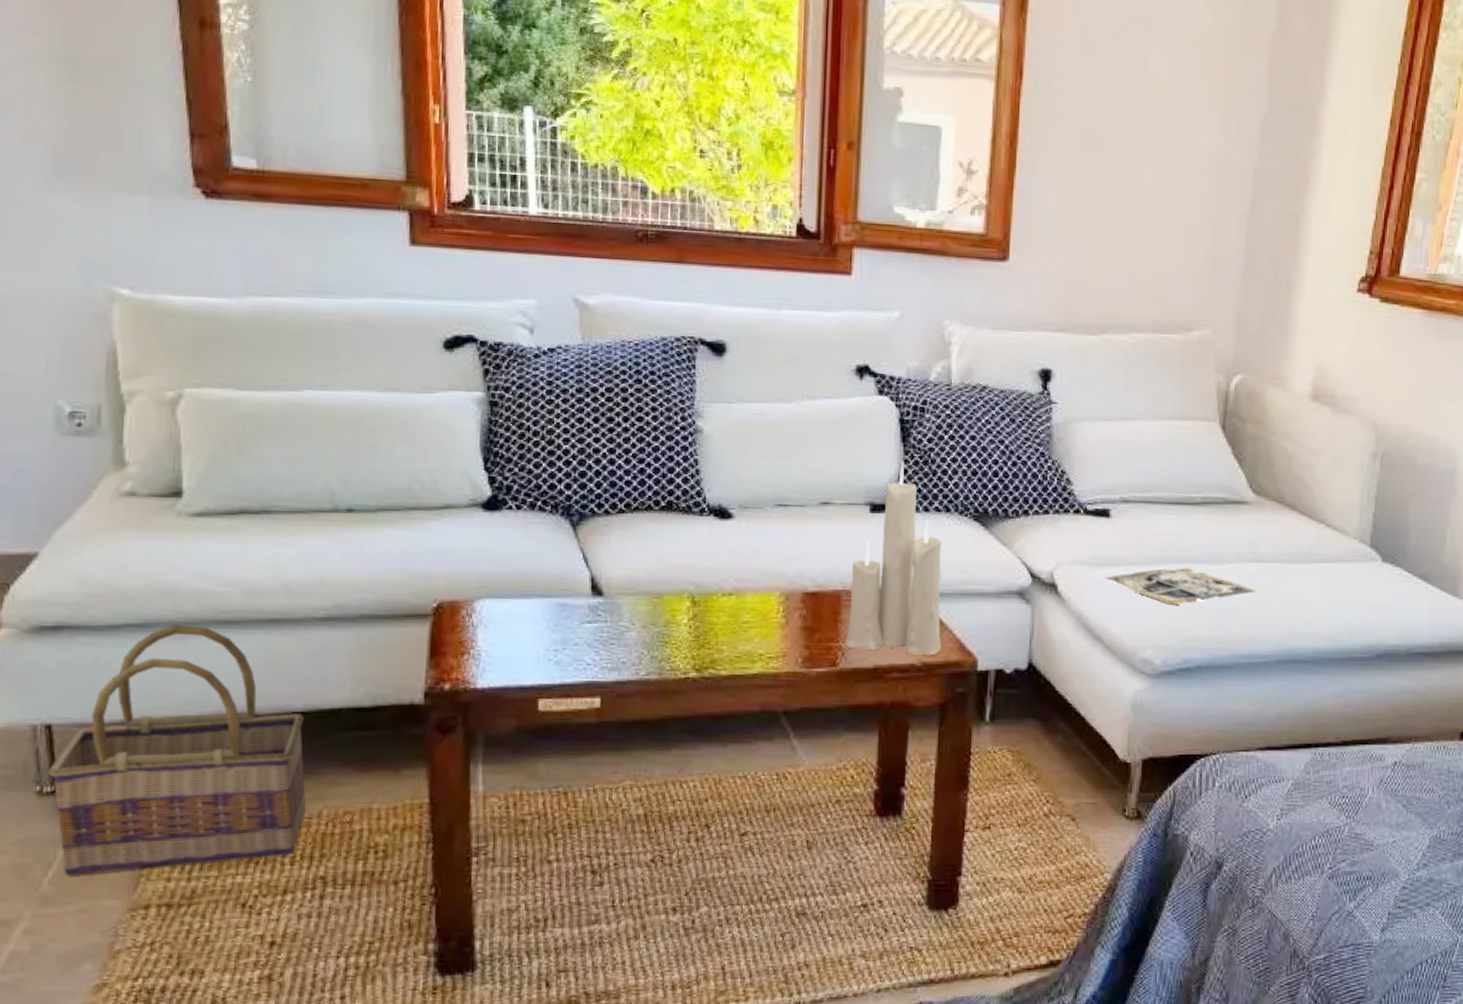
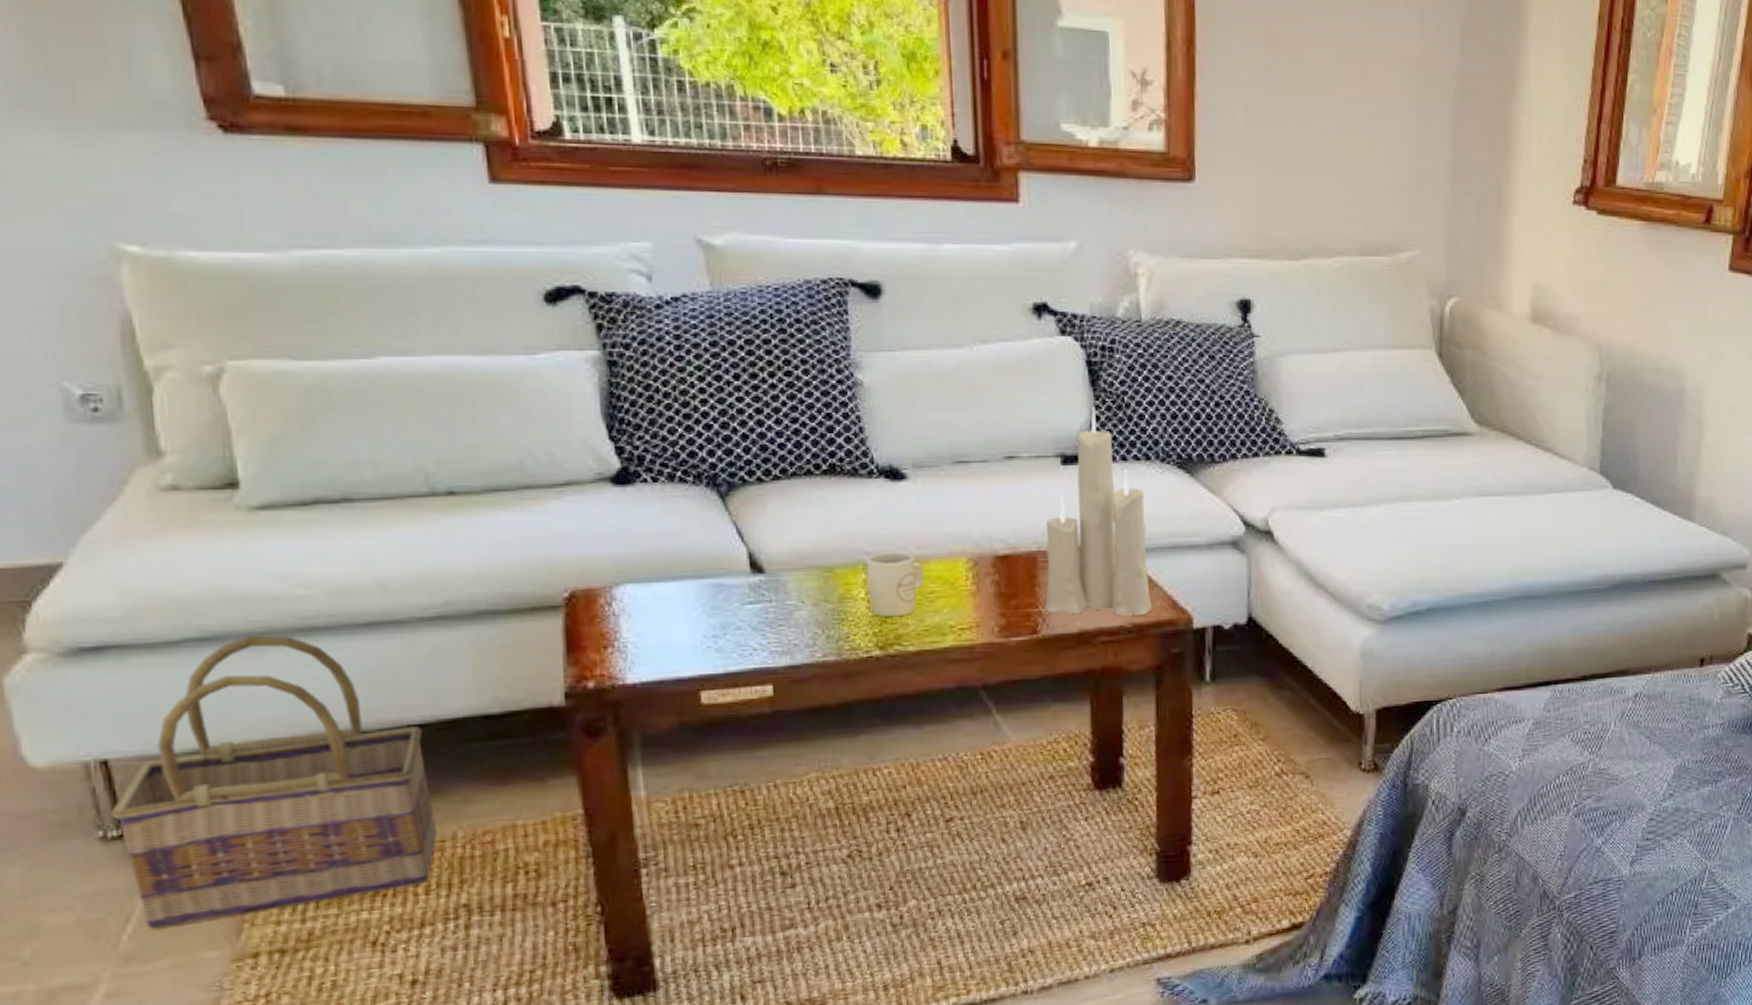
mug: none [689,583,741,643] -> present [865,551,924,618]
magazine: present [1105,568,1257,605] -> none [1324,506,1486,546]

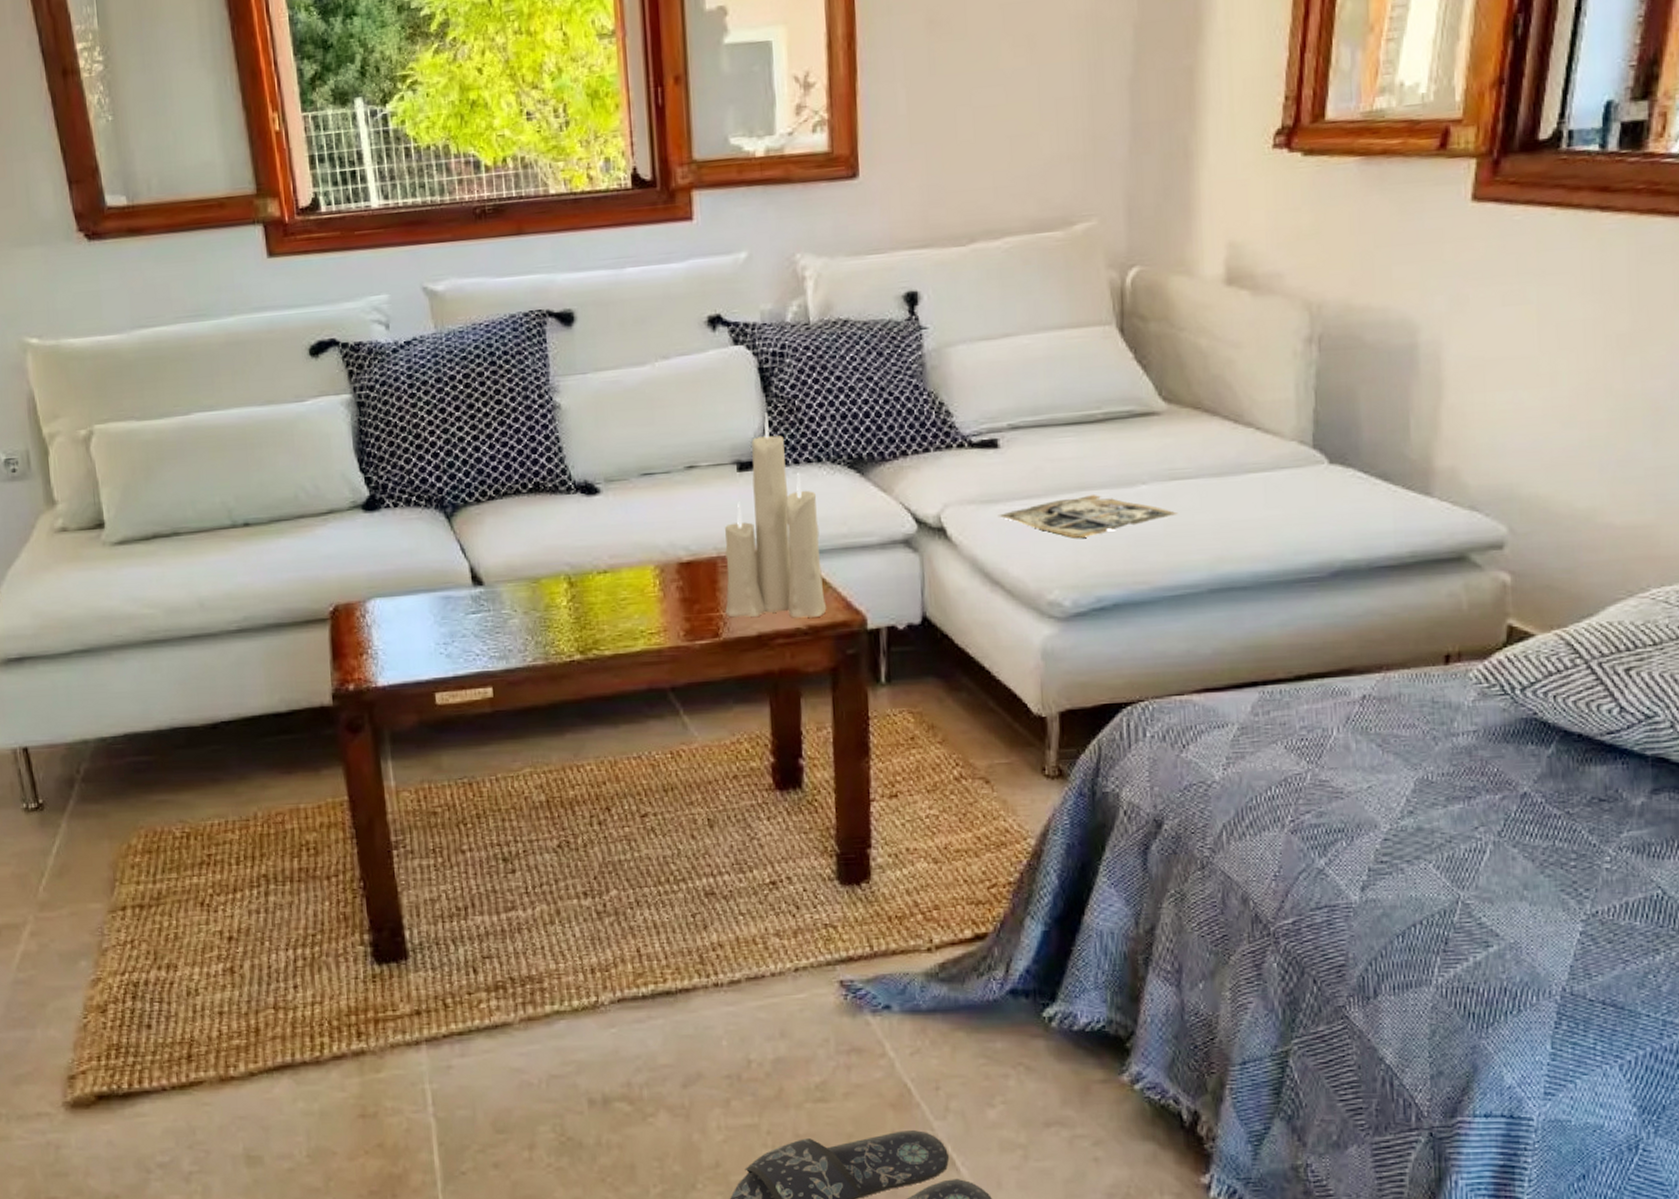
basket: present [111,635,438,929] -> none [31,647,244,883]
mug: present [865,551,924,618] -> none [567,561,617,624]
magazine: none [1324,506,1486,546] -> present [999,495,1178,538]

